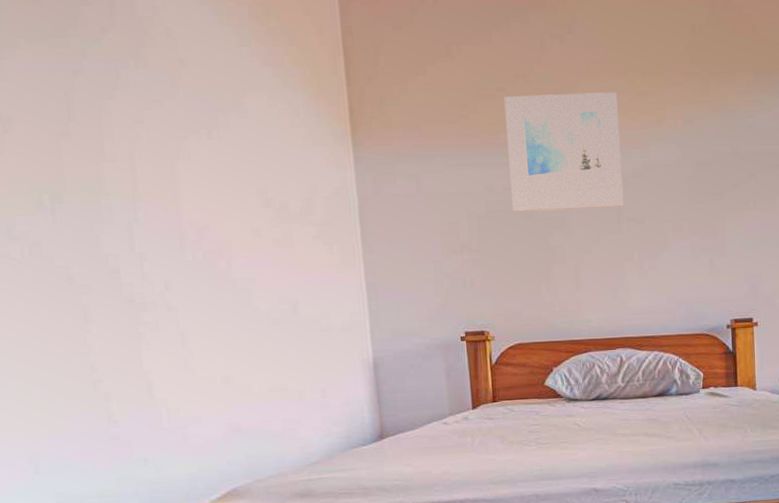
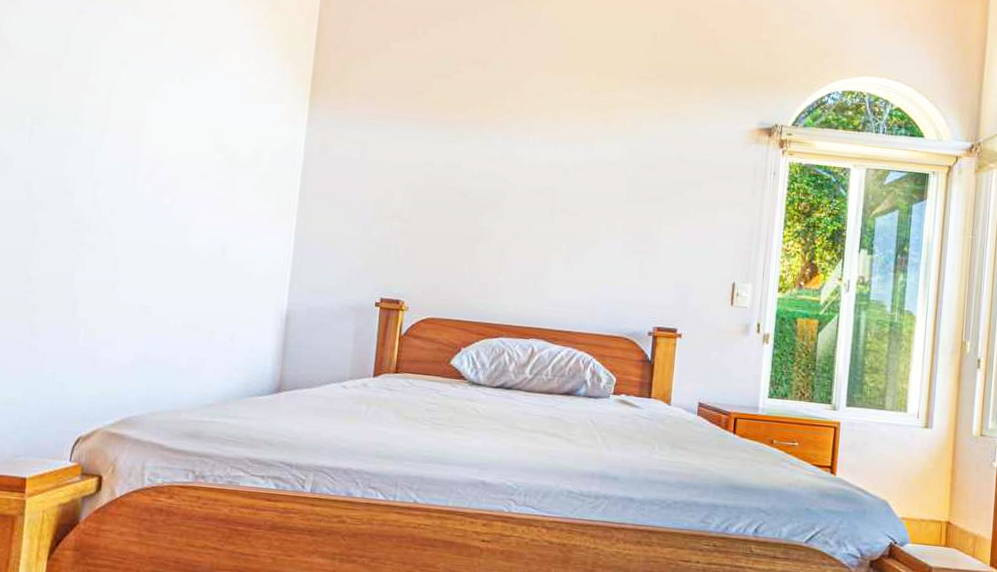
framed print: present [504,92,624,212] -> none [448,79,570,198]

